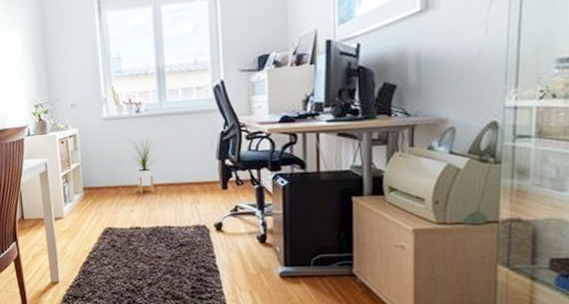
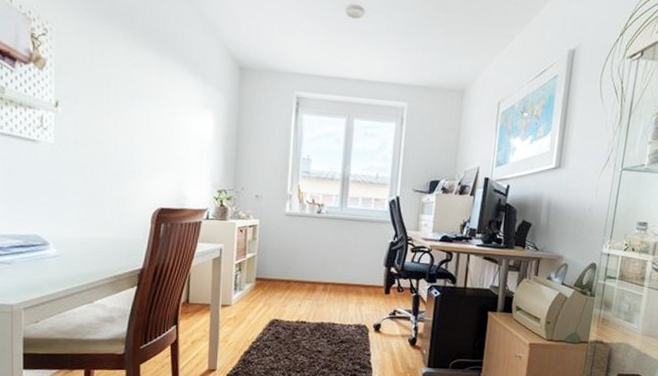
house plant: present [129,134,157,194] -> none [306,235,332,291]

